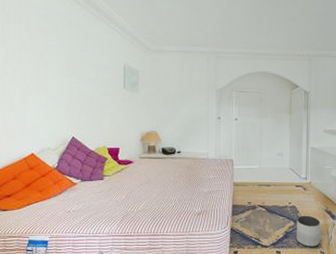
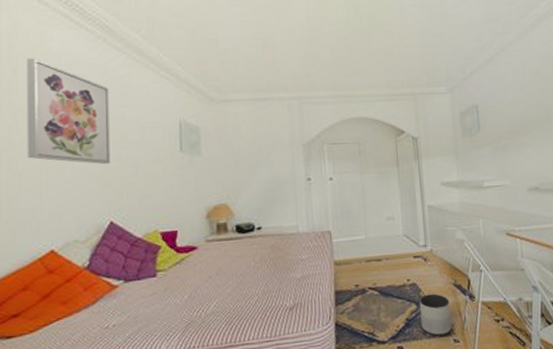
wall art: none [15,8,73,94] -> present [27,58,110,165]

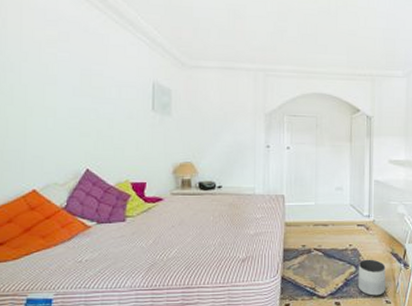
wall art: present [27,58,110,165] -> none [13,11,89,117]

